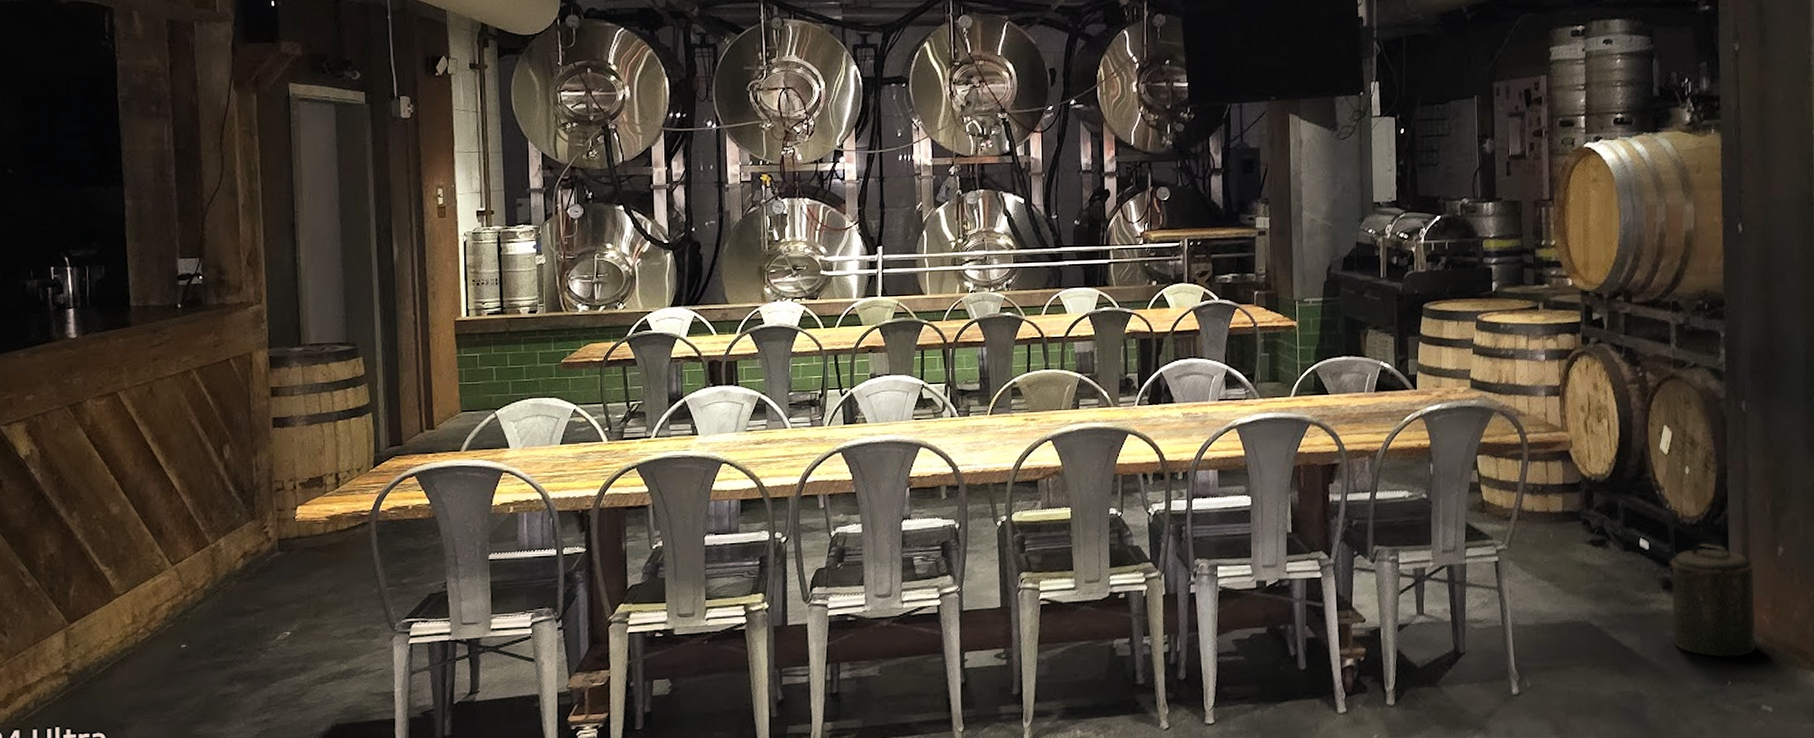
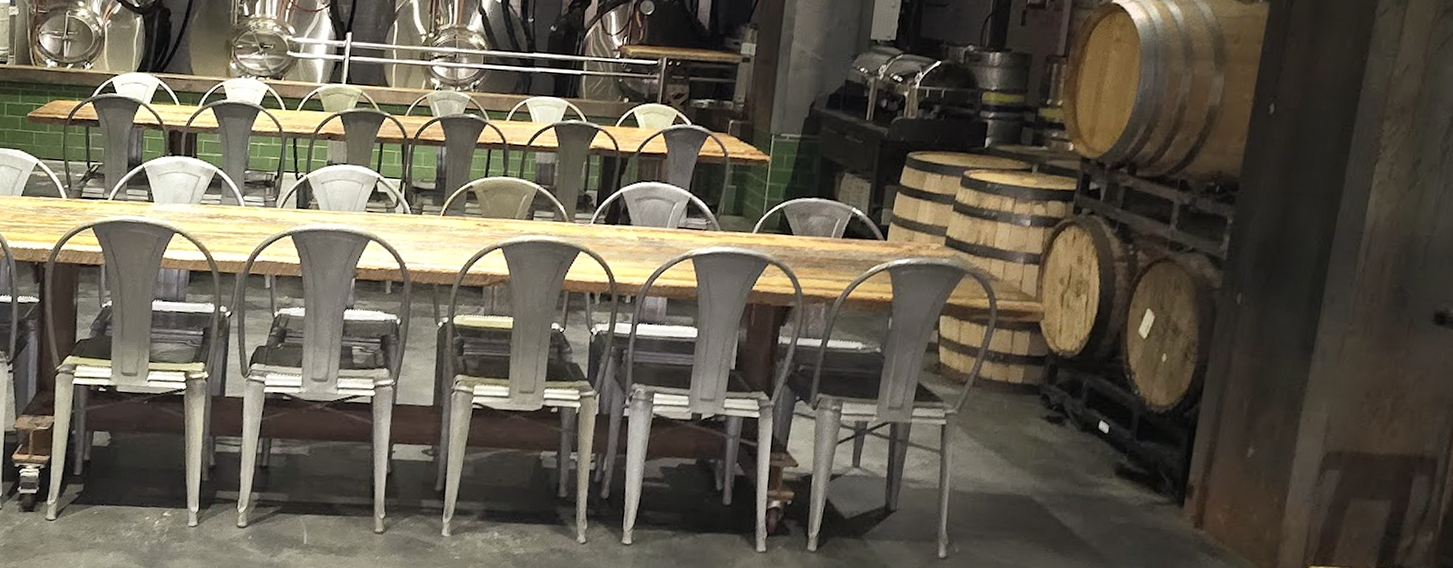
canister: present [1657,543,1756,657] -> none [1112,433,1220,553]

